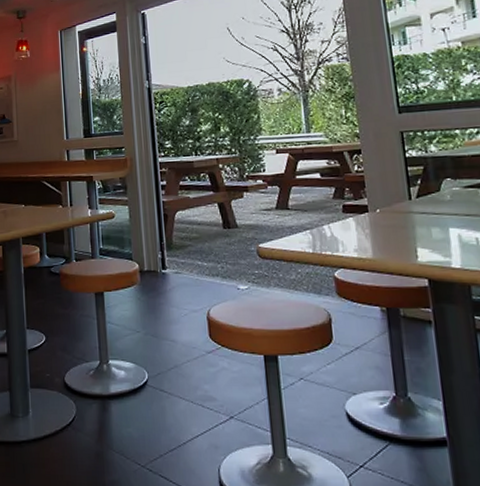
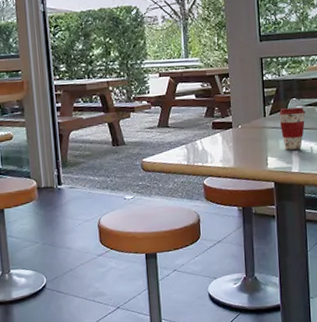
coffee cup: none [428,189,466,241] -> present [279,107,306,150]

